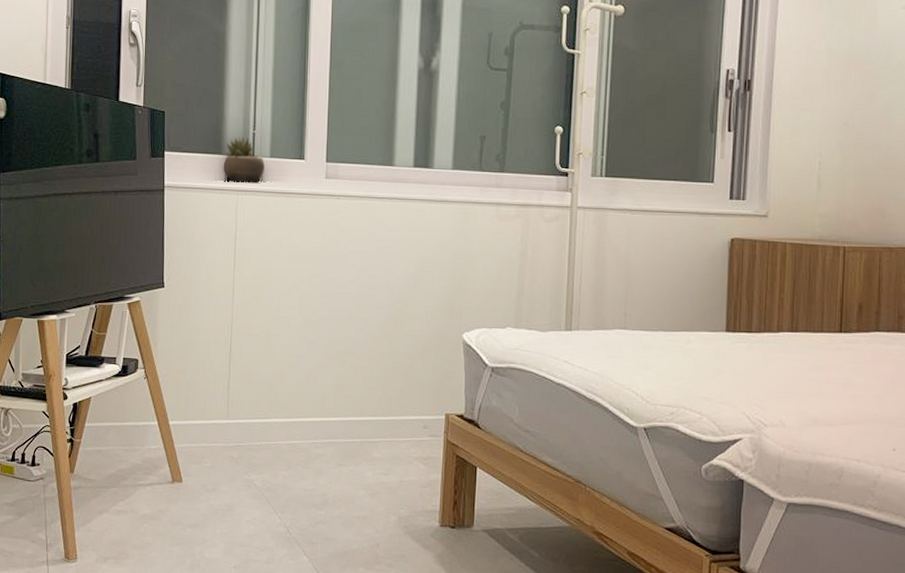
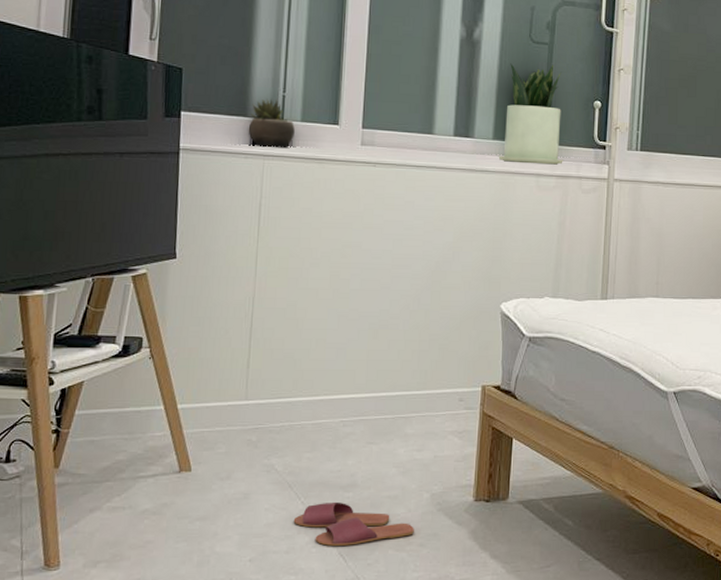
slippers: none [272,518,383,561] -> present [293,501,414,546]
planter: none [458,90,525,193] -> present [498,63,564,165]

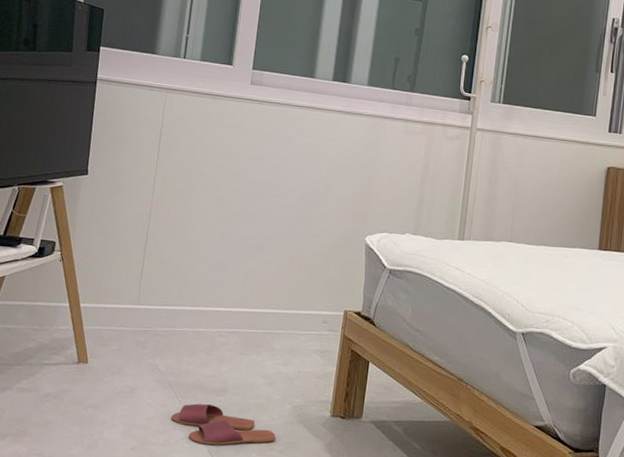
succulent plant: present [248,98,295,149] -> none [154,39,195,84]
planter: present [498,63,564,165] -> none [371,17,433,112]

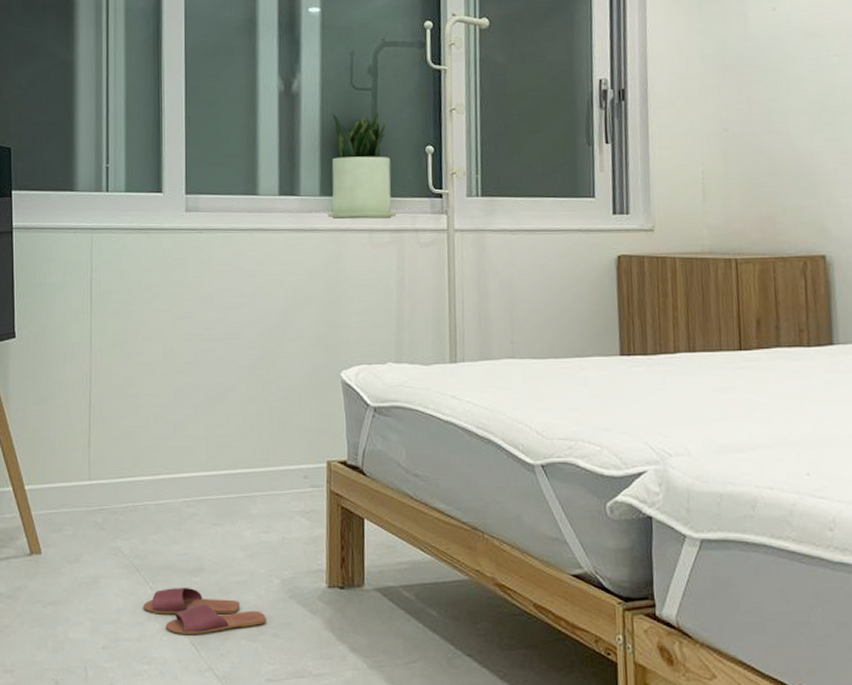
planter: none [371,17,433,112] -> present [327,110,398,220]

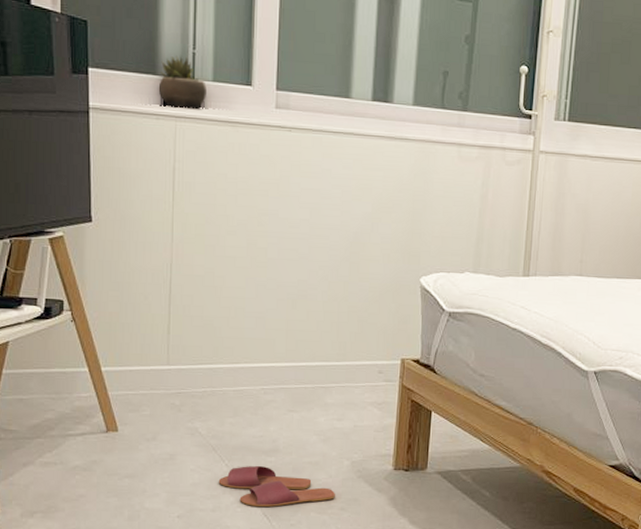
succulent plant: none [76,171,120,222] -> present [159,55,206,110]
planter: present [327,110,398,220] -> none [418,22,488,134]

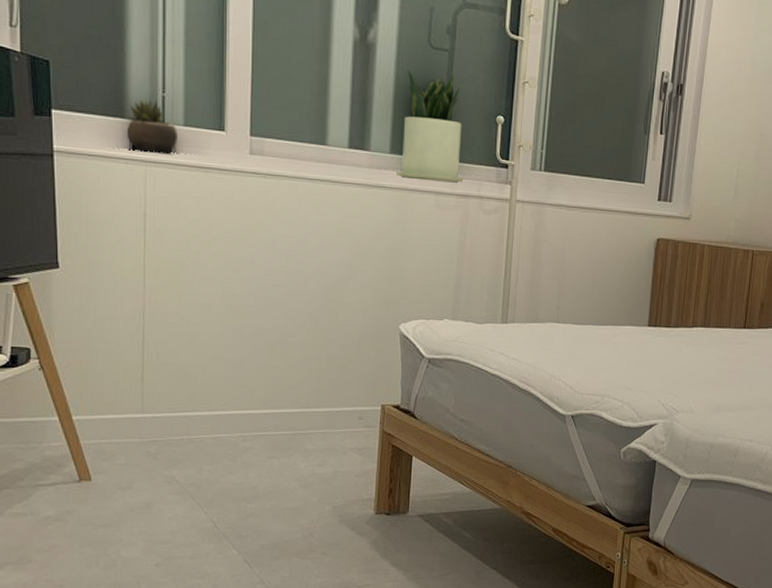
slippers: present [218,465,335,507] -> none [197,512,317,553]
planter: none [418,22,488,134] -> present [396,70,465,183]

